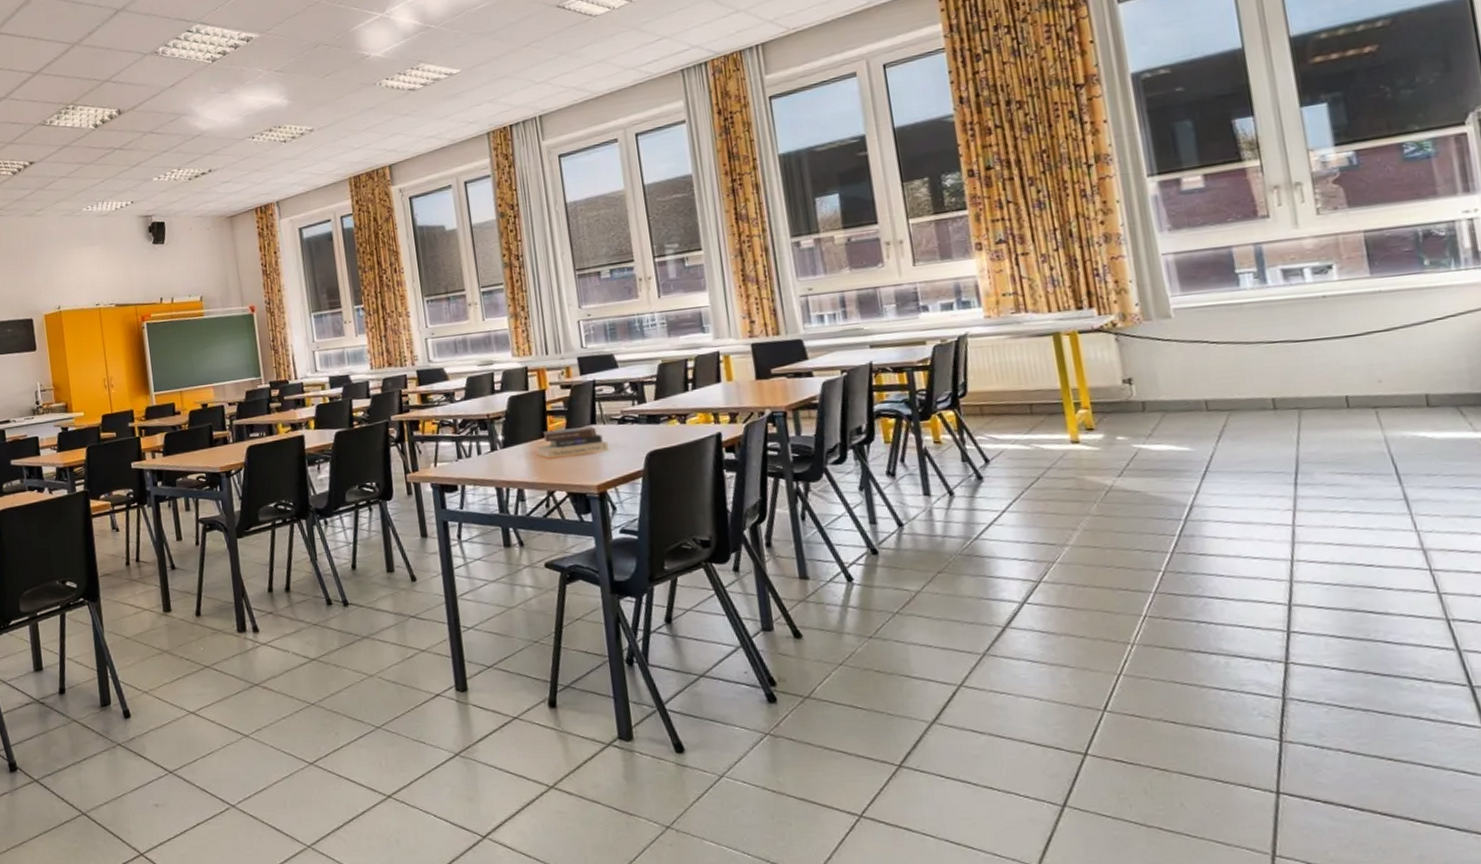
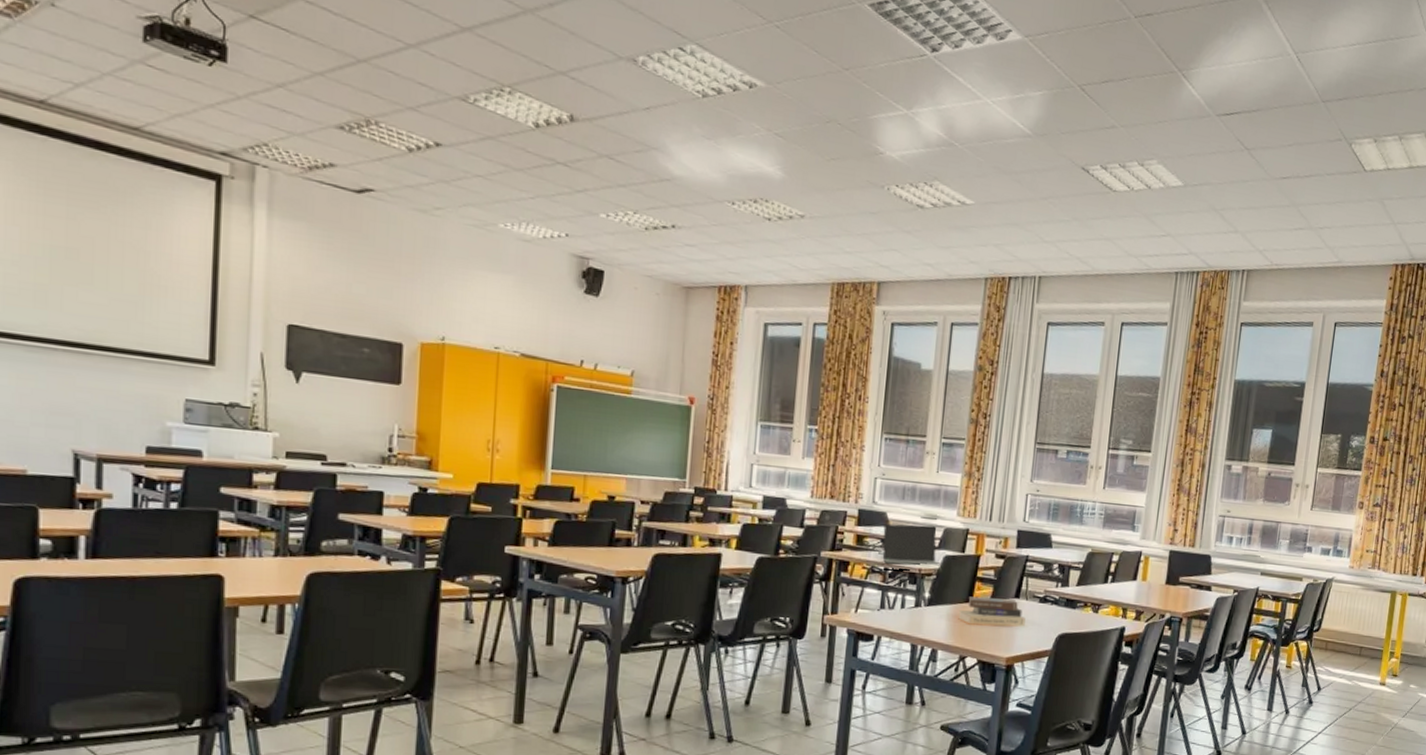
laptop: none [443,370,507,415] -> present [882,523,941,565]

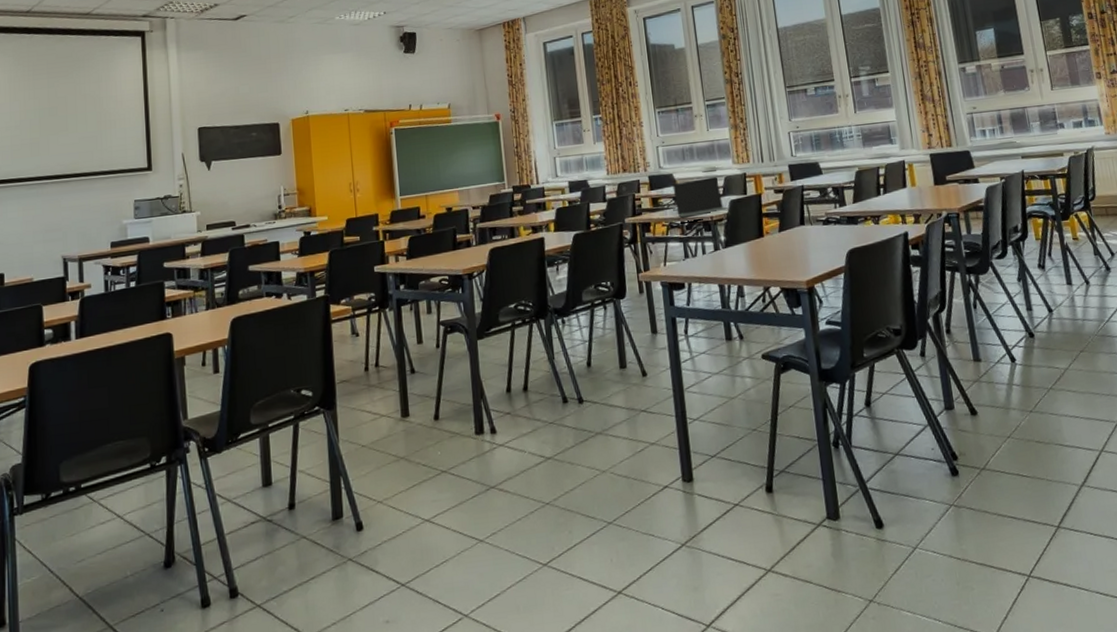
books: present [958,596,1026,627] -> none [754,227,815,257]

